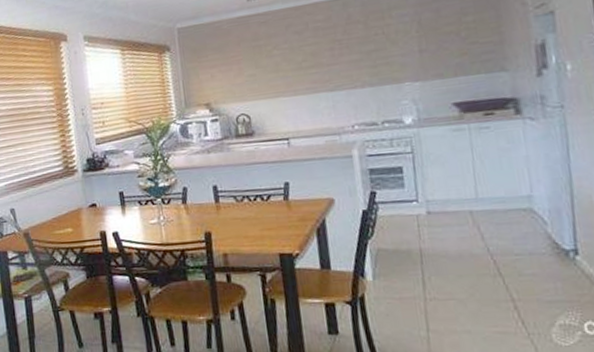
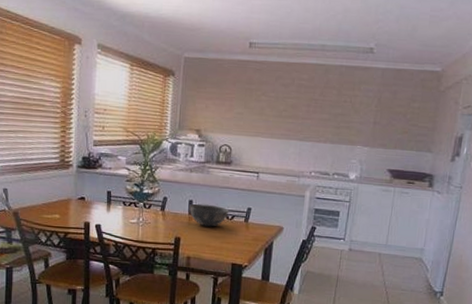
bowl: none [214,186,262,214] -> present [189,203,228,227]

